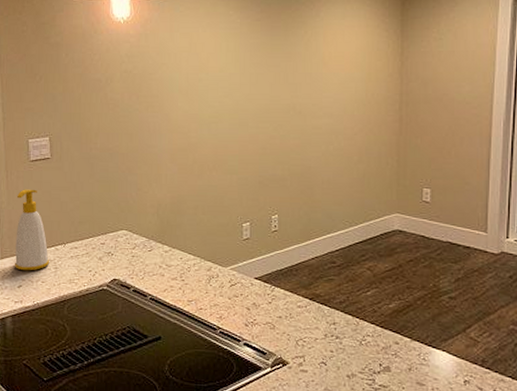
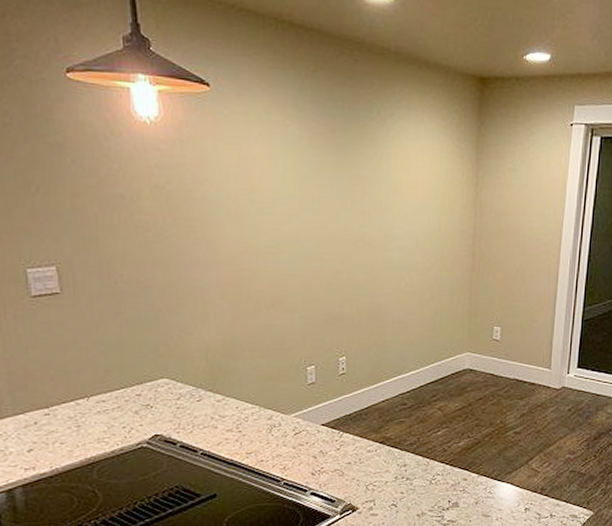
soap bottle: present [14,189,49,271] -> none [16,332,68,432]

